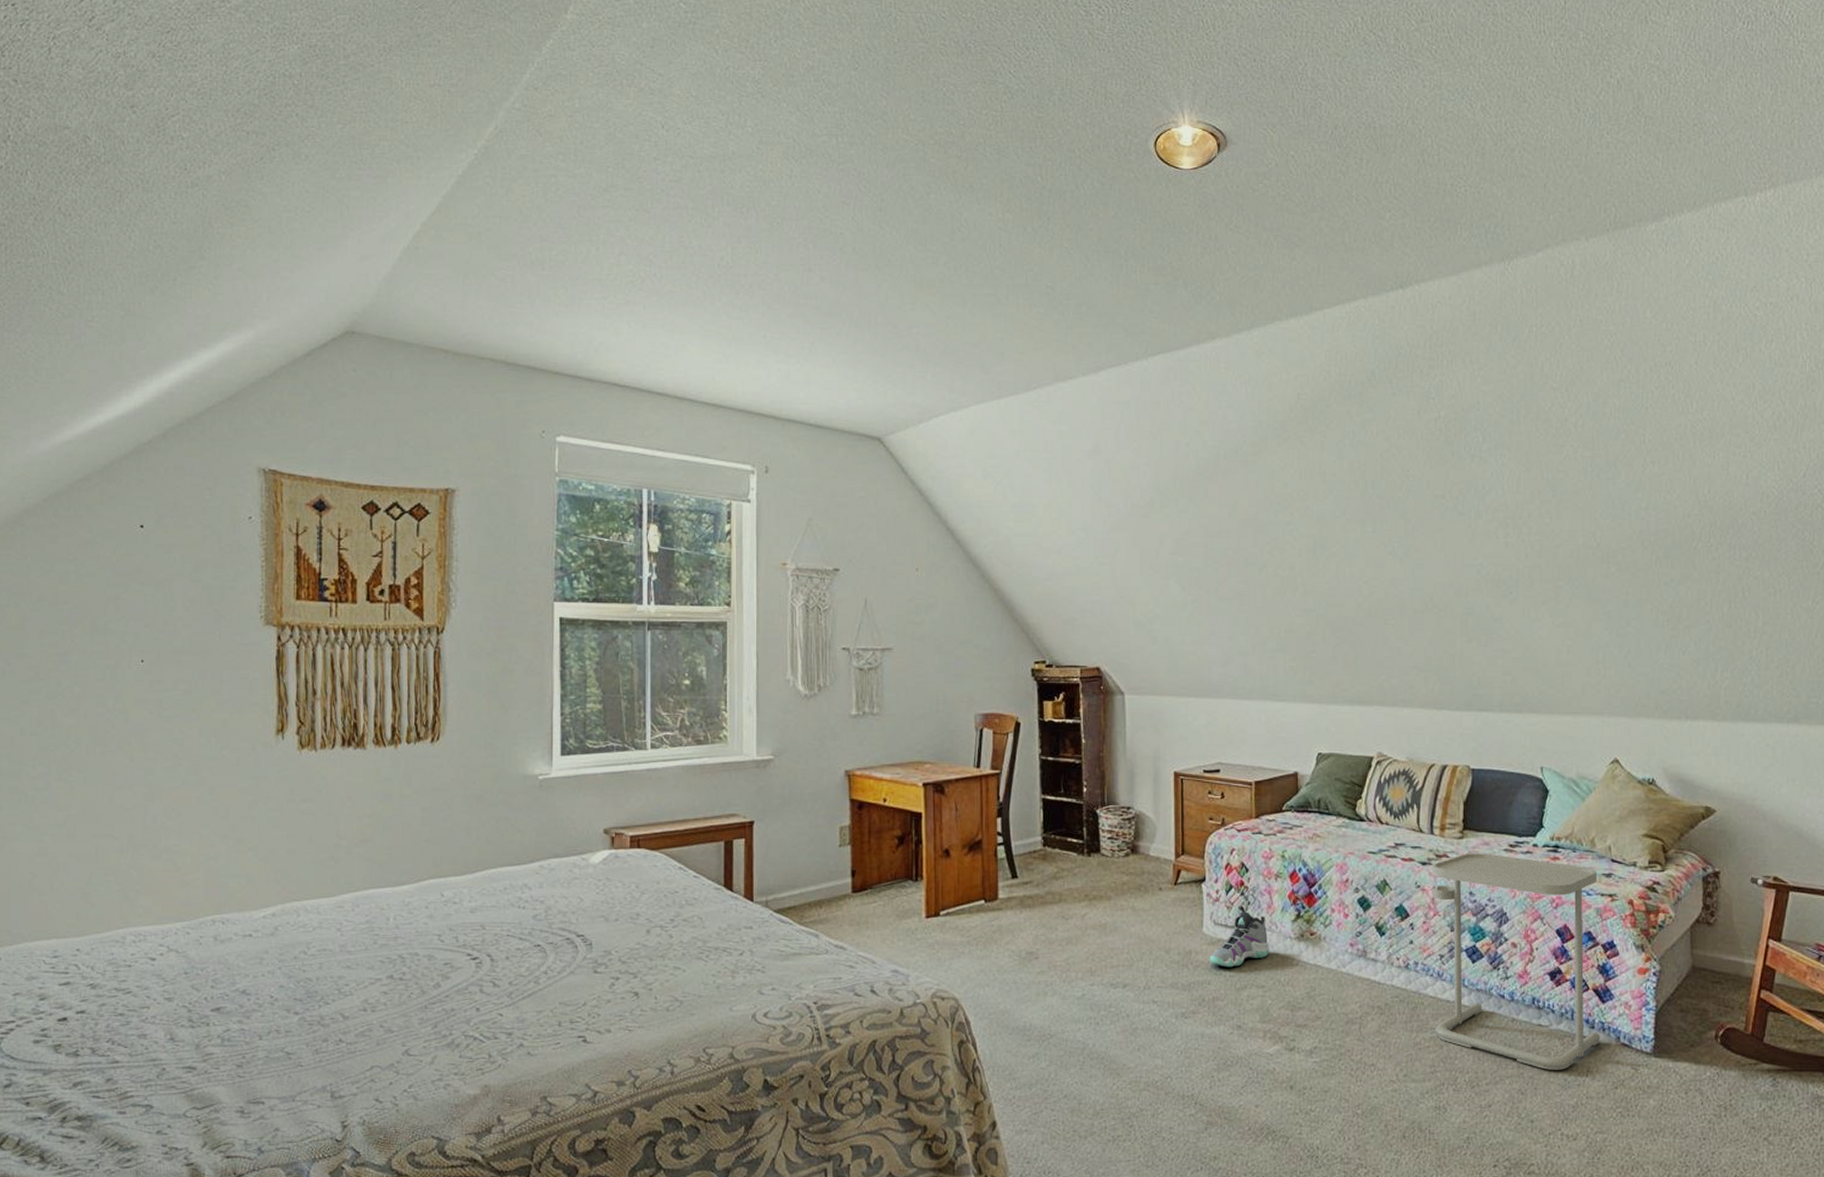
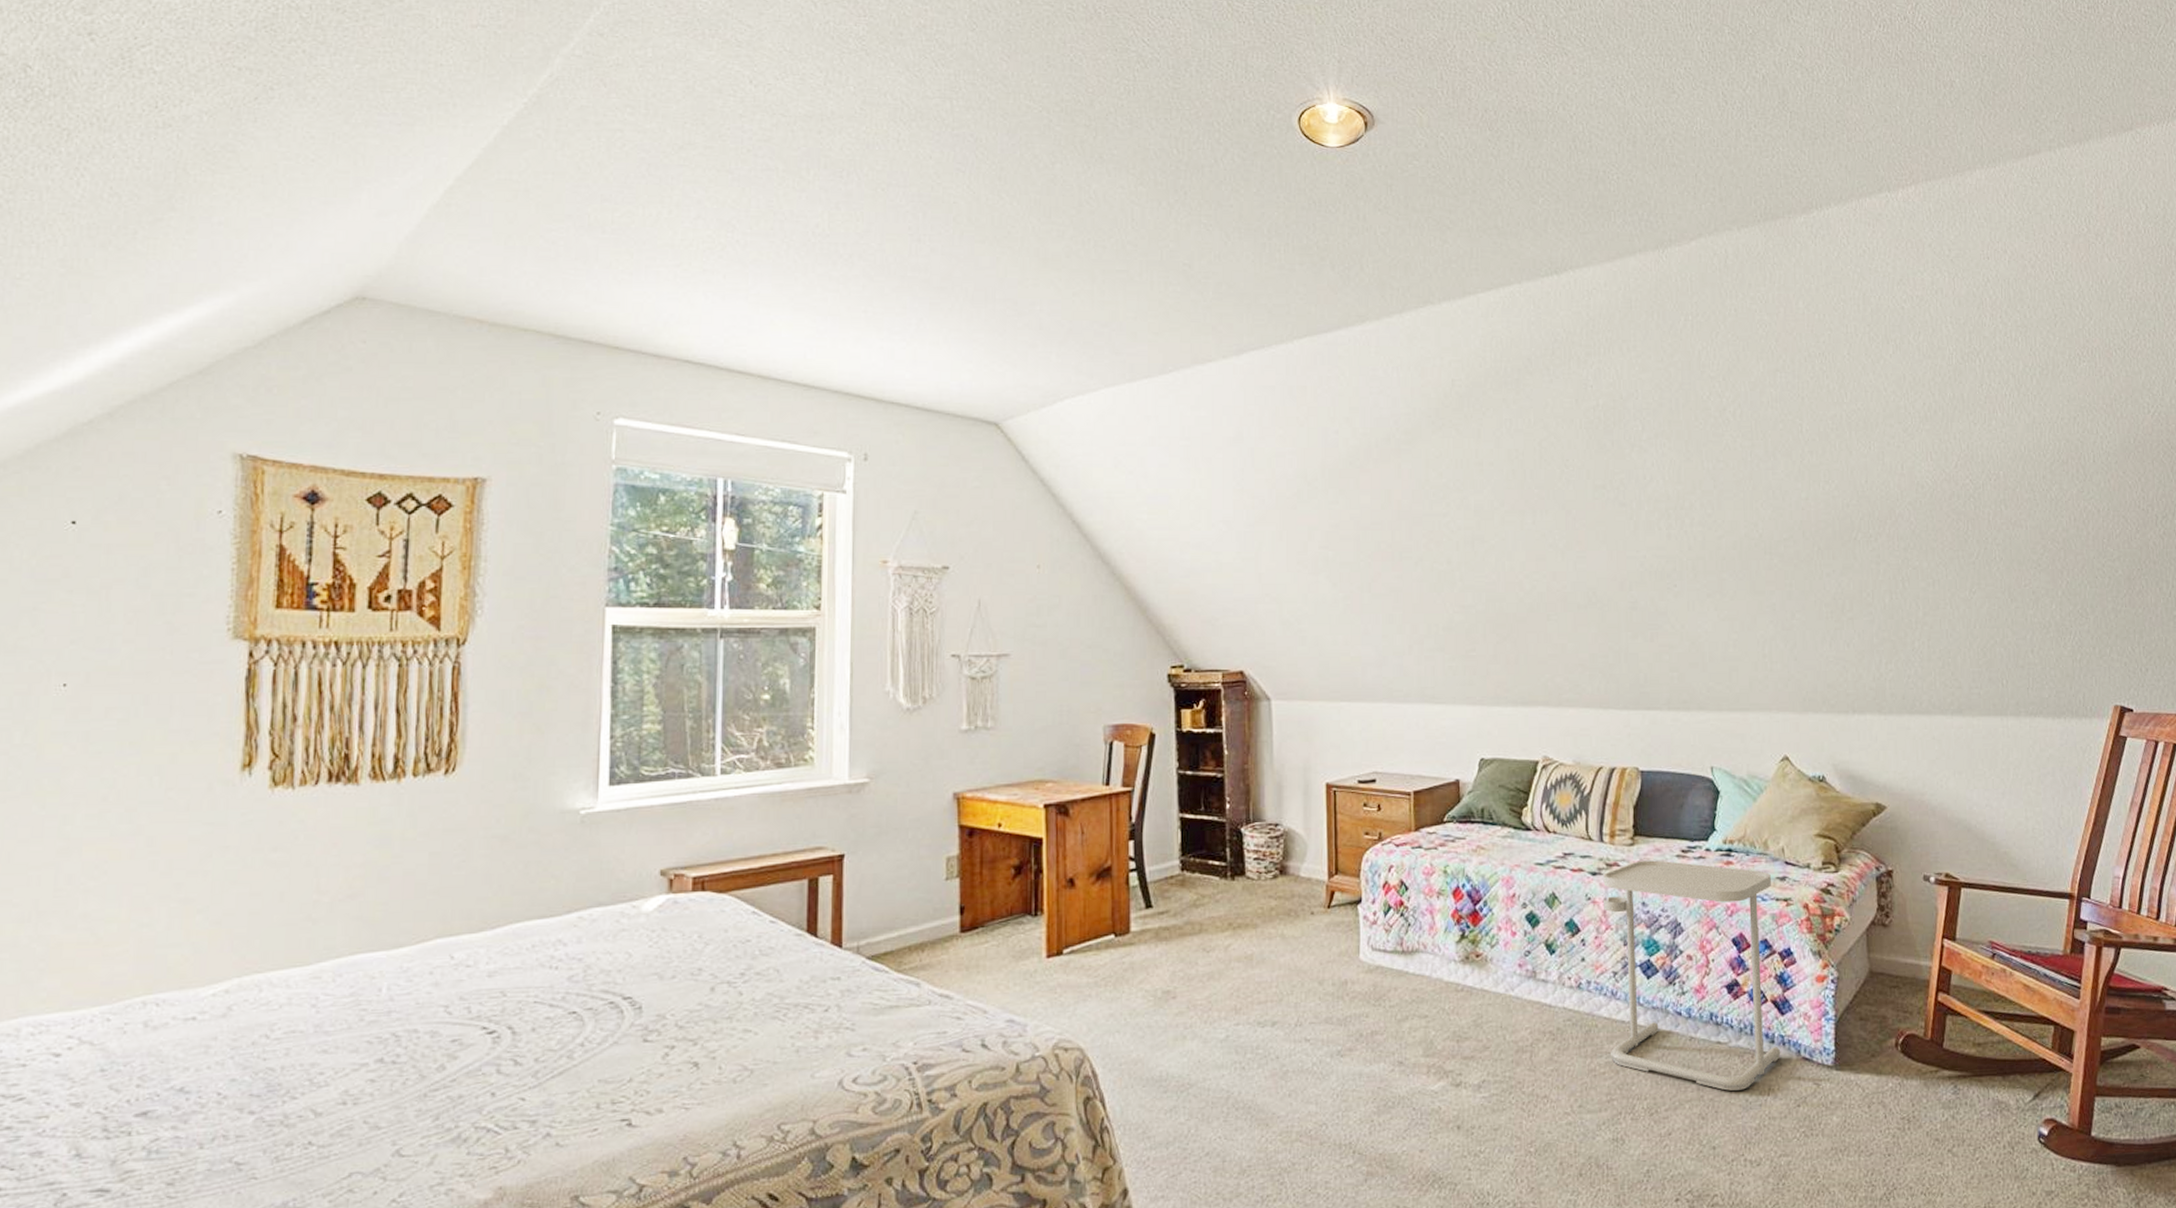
sneaker: present [1210,905,1269,968] -> none [1368,927,1432,997]

